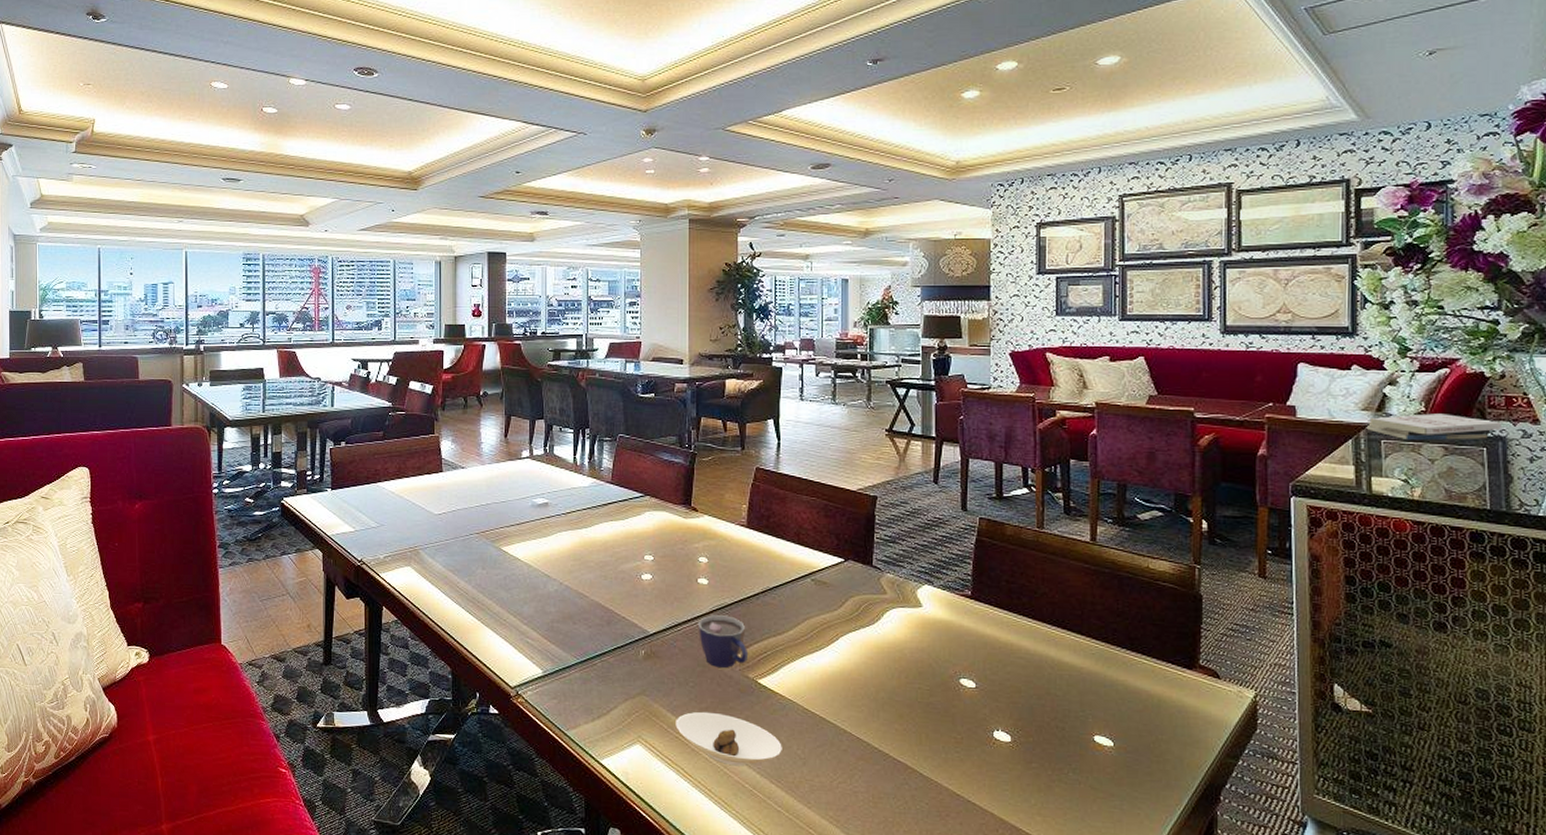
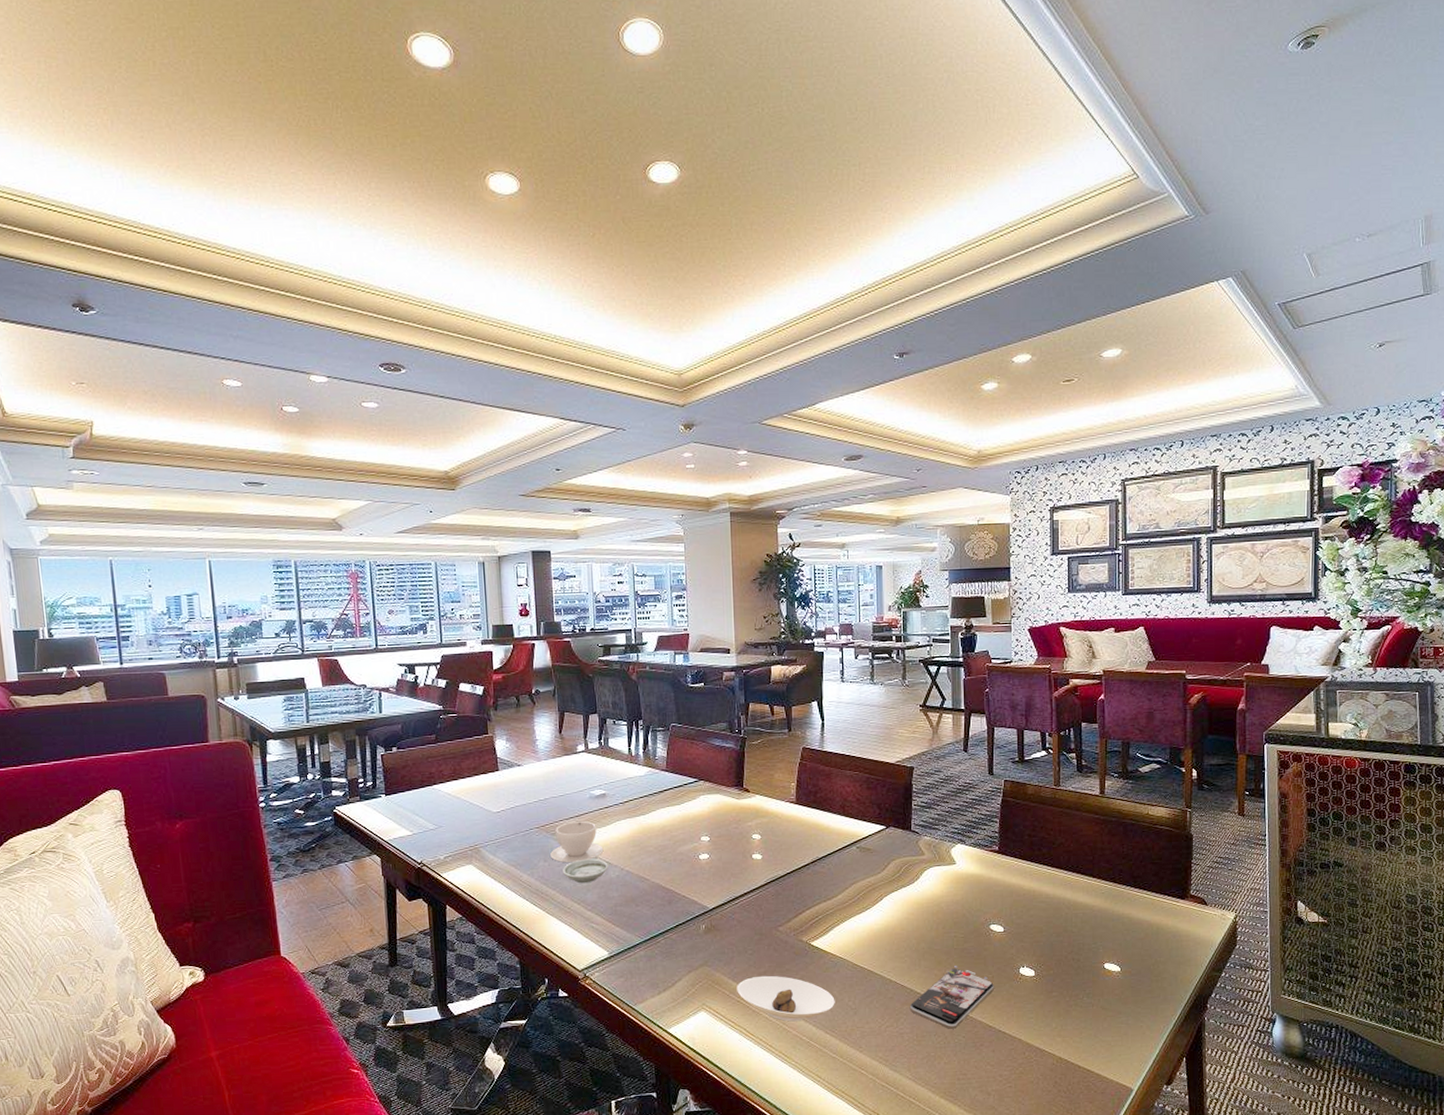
teacup: none [489,529,543,573] -> present [550,820,604,863]
saucer: none [499,569,547,595] -> present [562,858,609,884]
cup: present [697,615,749,668] -> none [753,886,802,934]
smartphone: none [865,721,965,793] -> present [909,966,995,1029]
books: present [1367,413,1501,441] -> none [1326,665,1430,690]

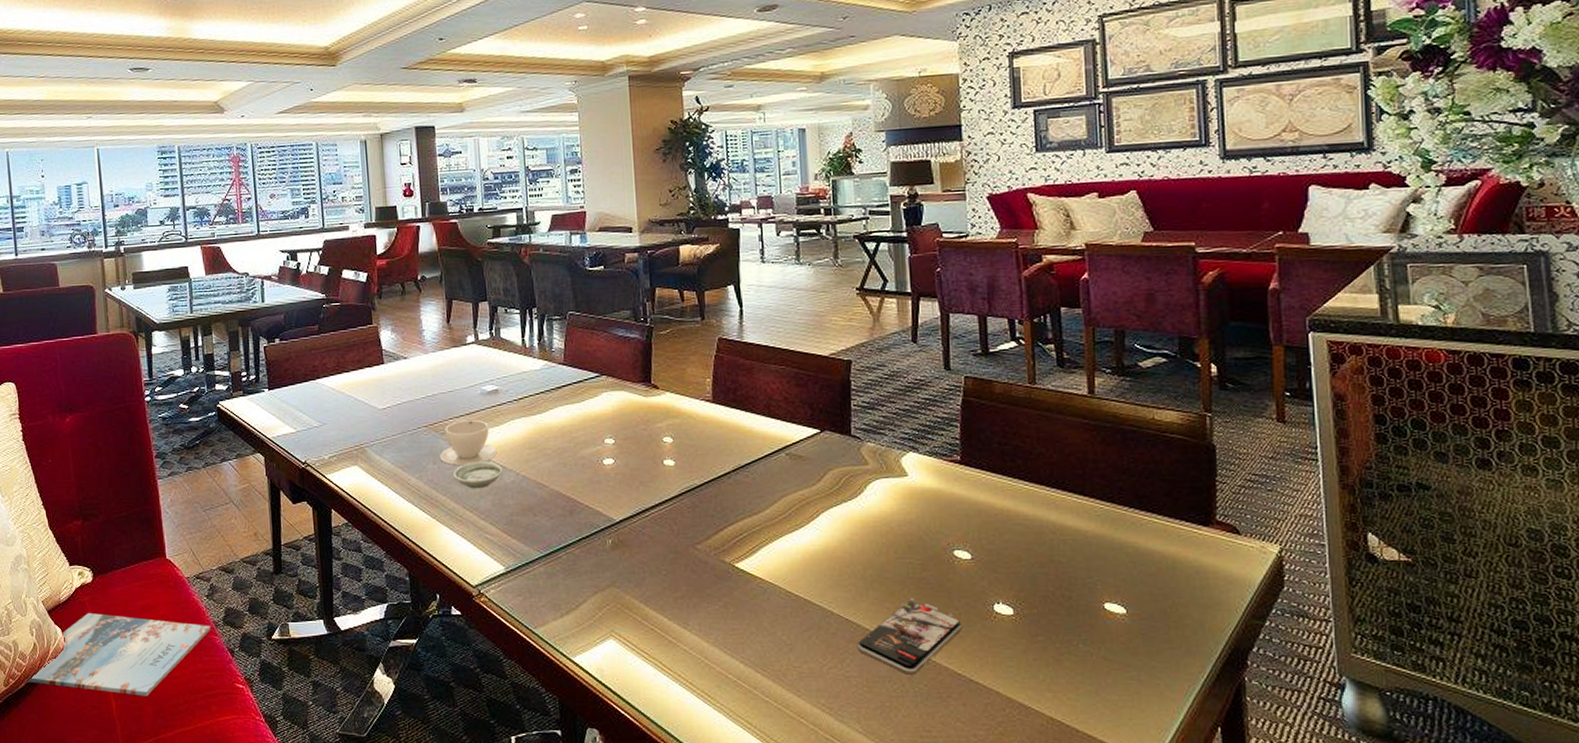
magazine: none [134,1010,326,1086] -> present [26,613,211,696]
saucer: present [737,975,835,1022] -> none [650,600,766,656]

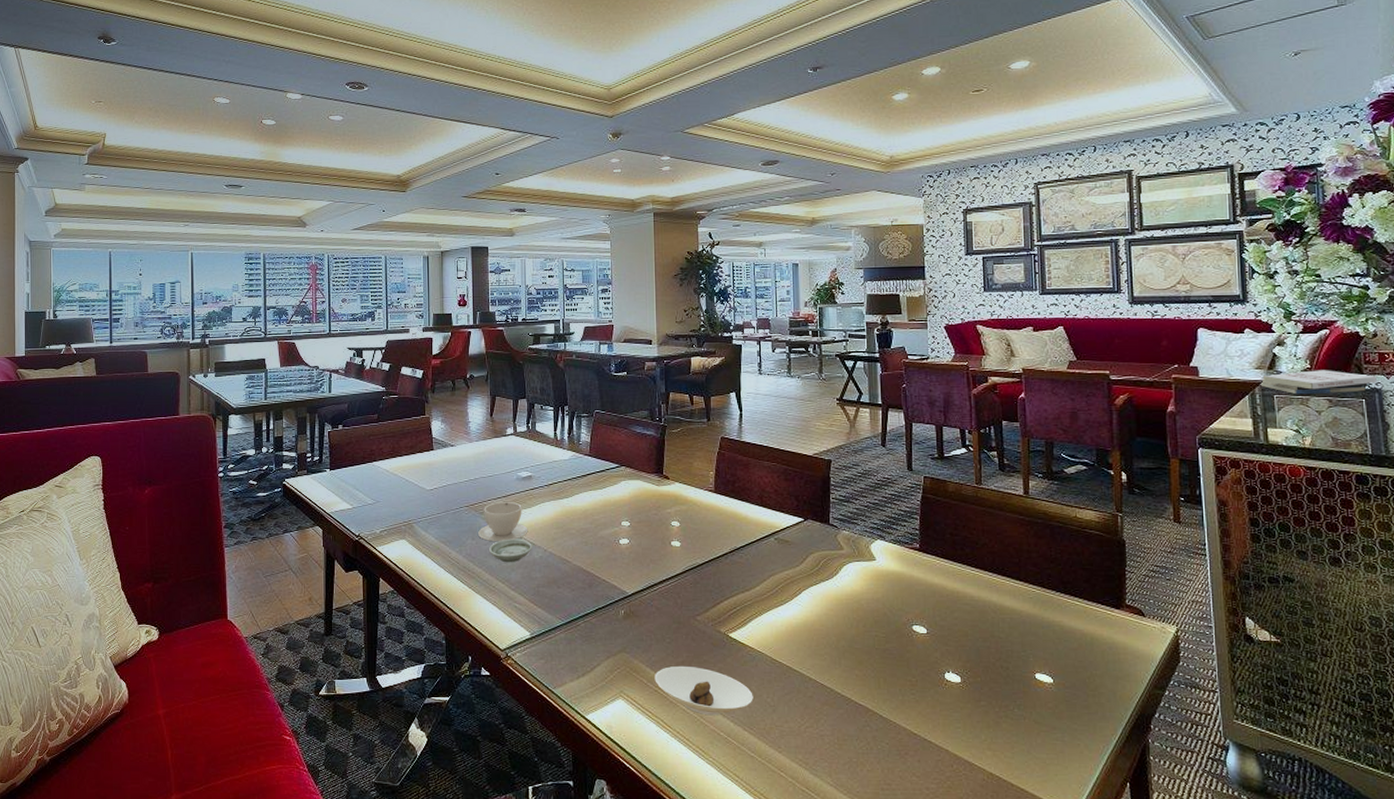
magazine: present [26,613,211,696] -> none [89,669,264,747]
saucer: none [650,600,766,656] -> present [654,665,753,716]
smartphone: present [856,598,963,675] -> none [830,667,919,734]
books: none [1391,230,1542,263] -> present [1261,370,1377,395]

